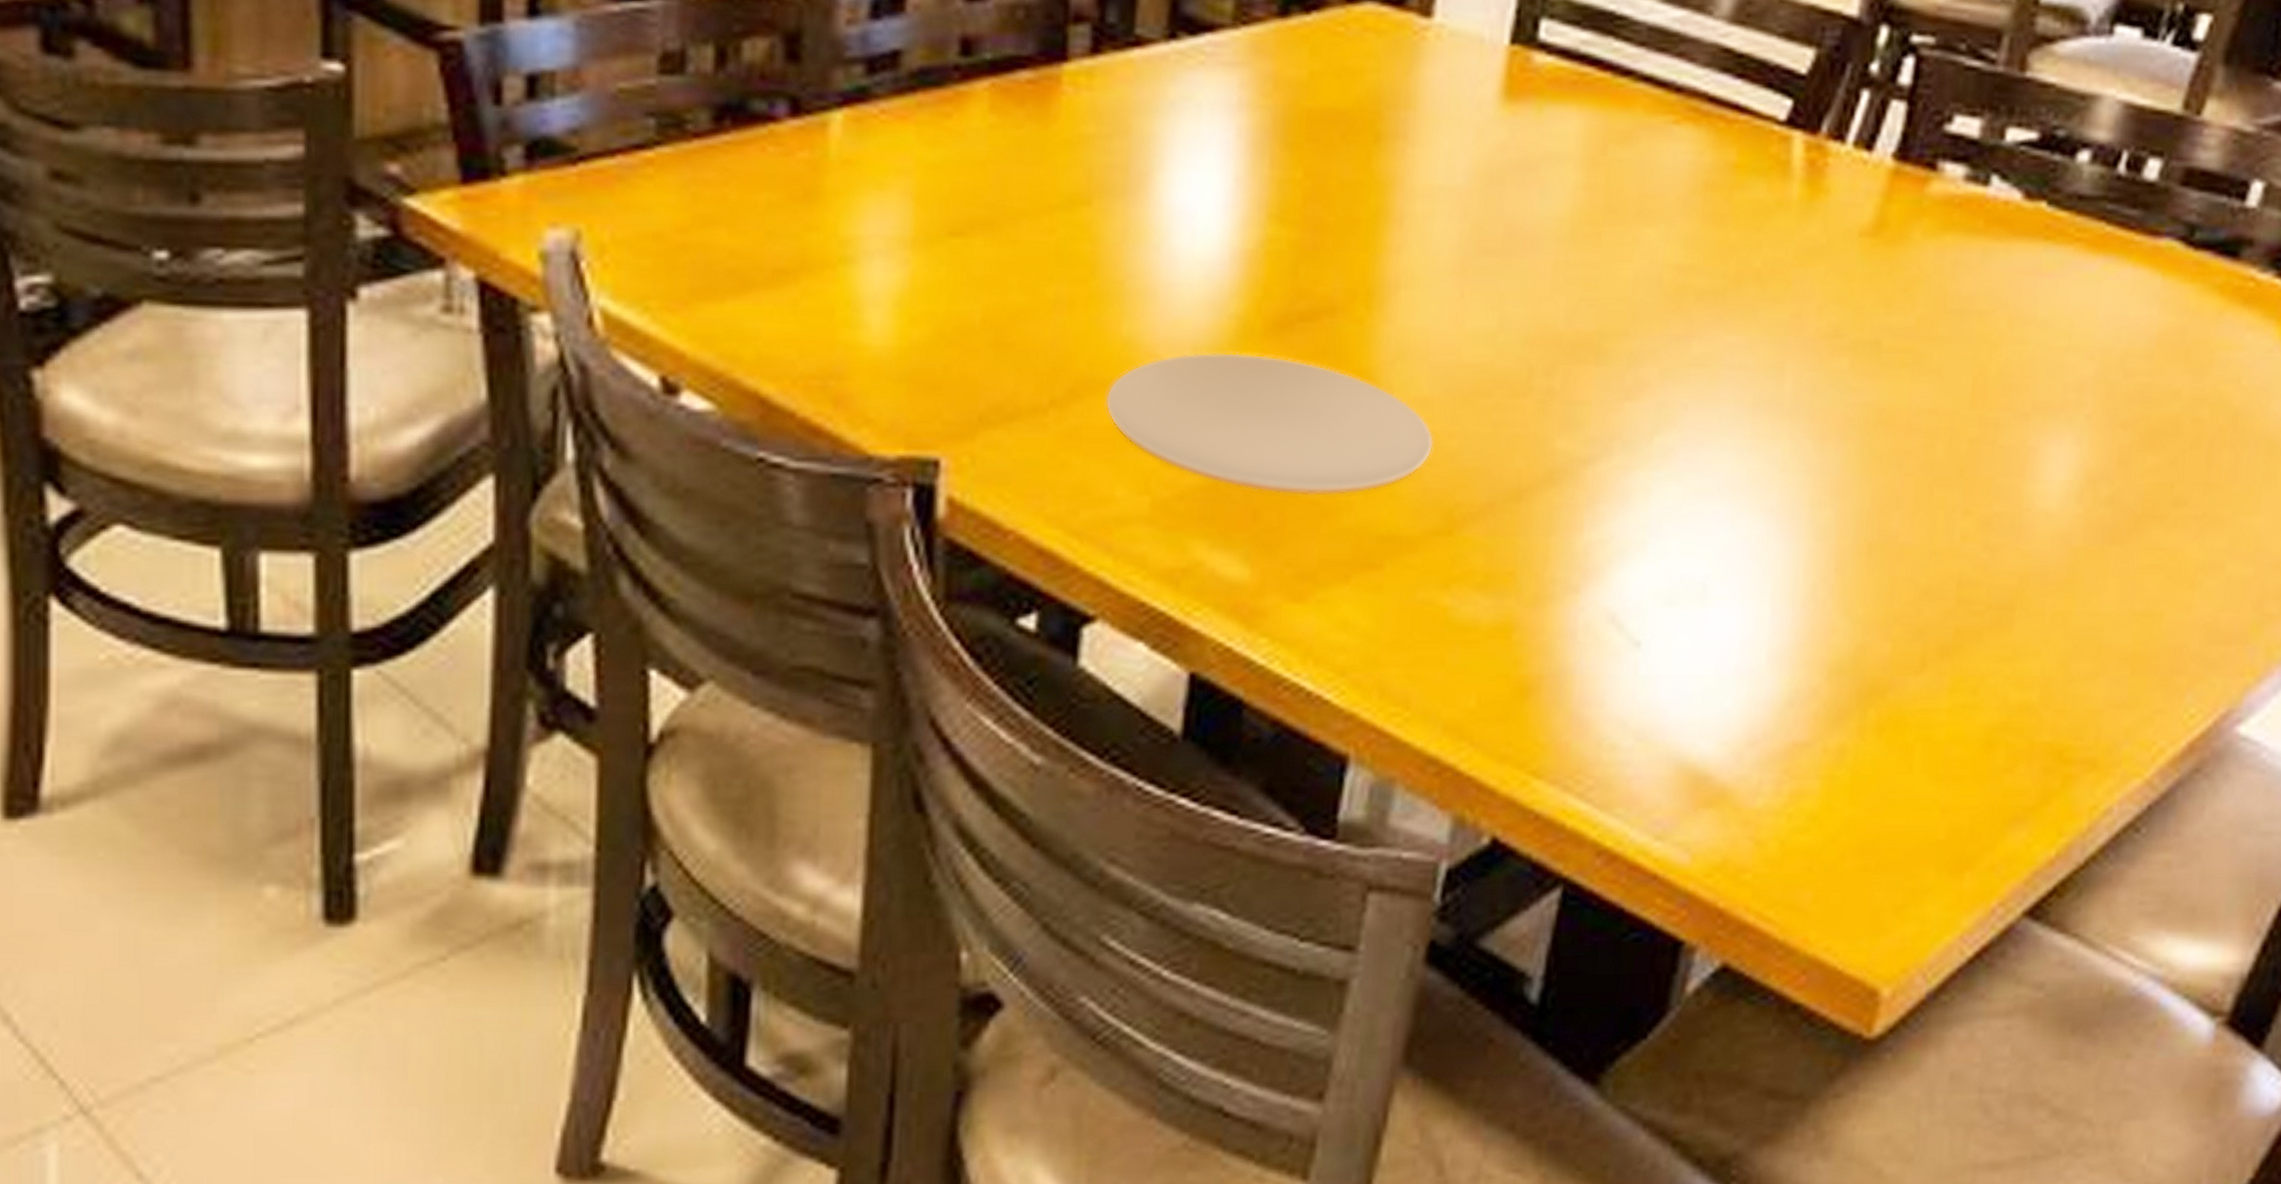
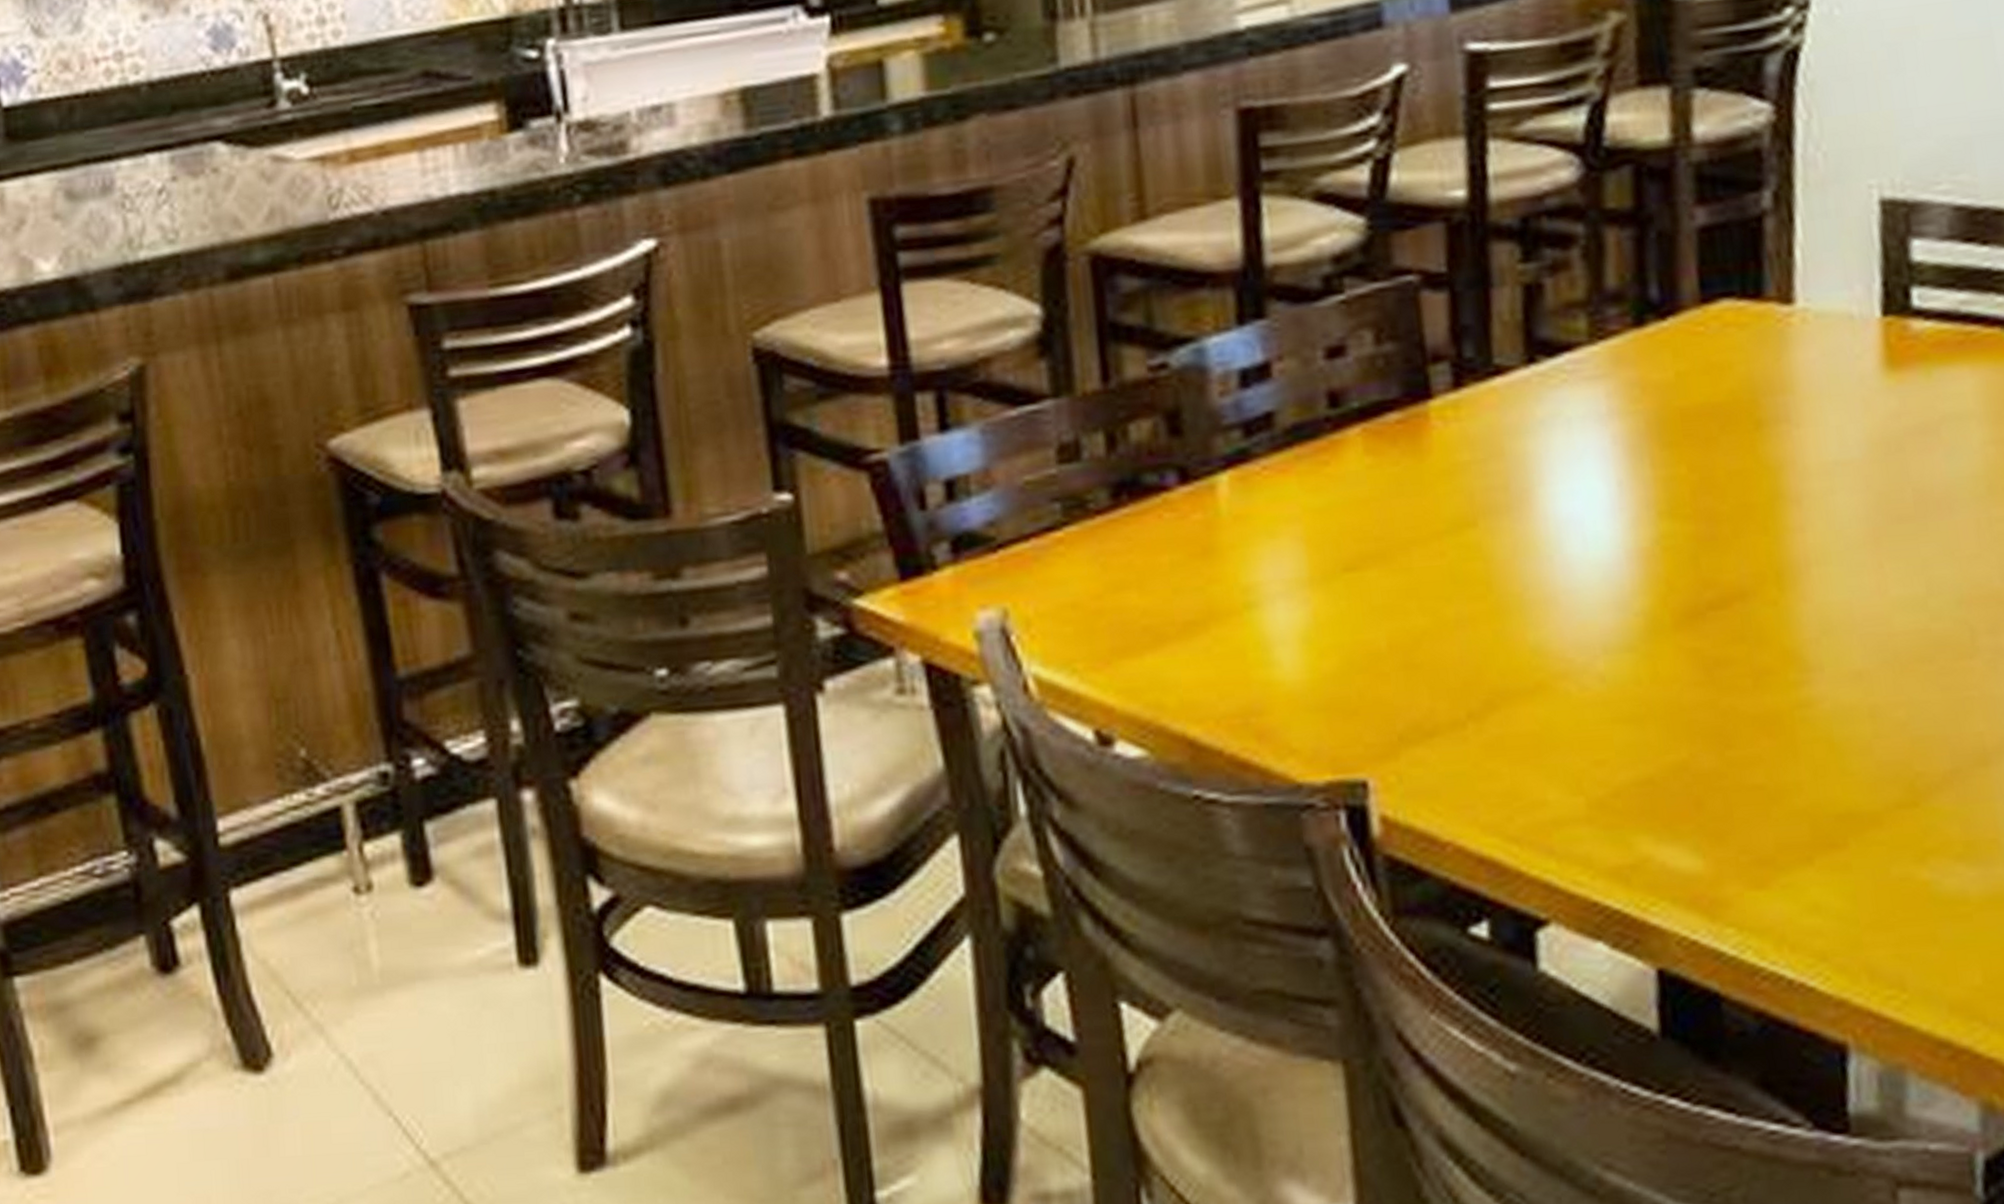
plate: present [1106,352,1433,496] -> none [1523,647,1879,782]

